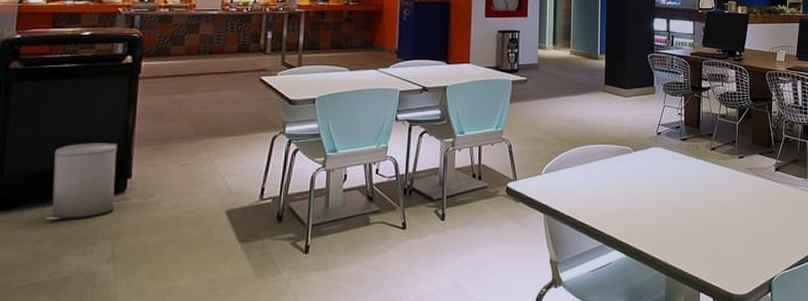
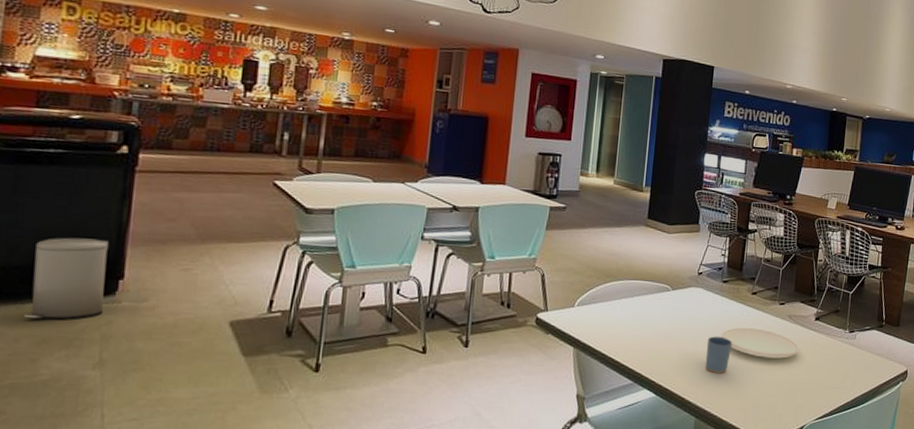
mug: none [671,193,697,230] -> present [705,336,733,373]
plate: none [684,183,762,212] -> present [720,327,800,359]

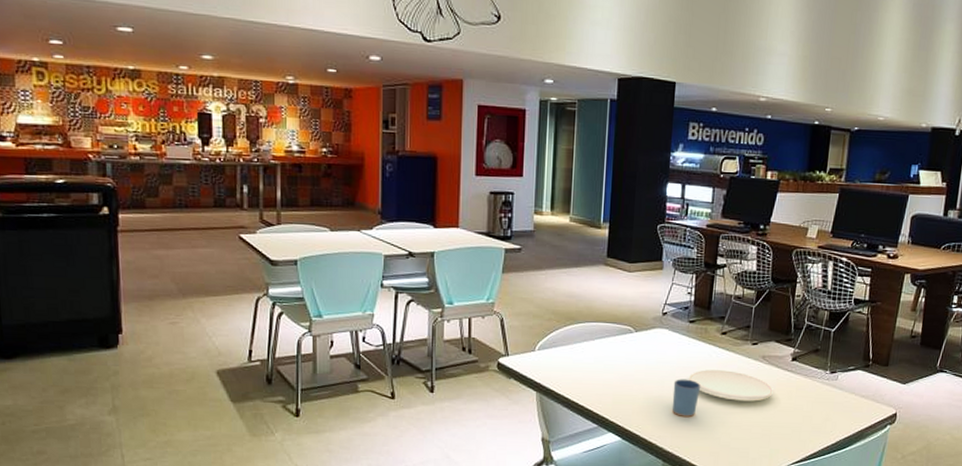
pedal bin: present [23,237,108,320] -> none [46,296,109,372]

